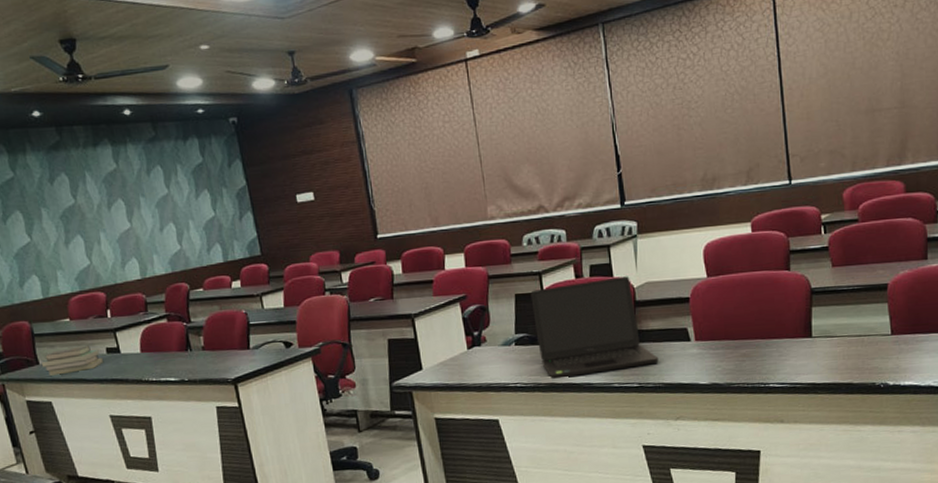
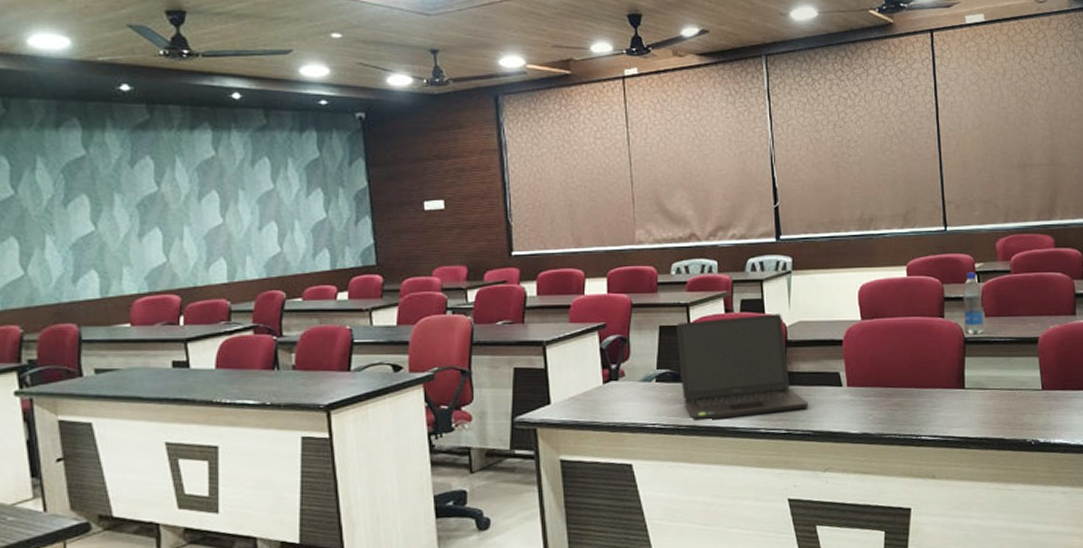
books: present [41,345,104,376] -> none [85,357,167,391]
bottle: none [809,223,831,285] -> present [963,272,983,334]

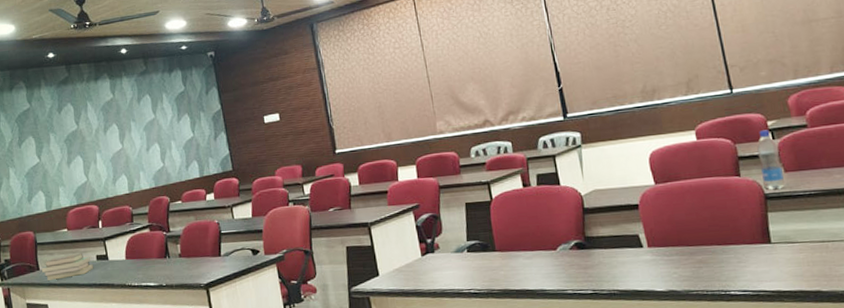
books: none [85,357,167,391] -> present [41,253,94,281]
laptop: present [676,314,809,421] -> none [480,184,612,285]

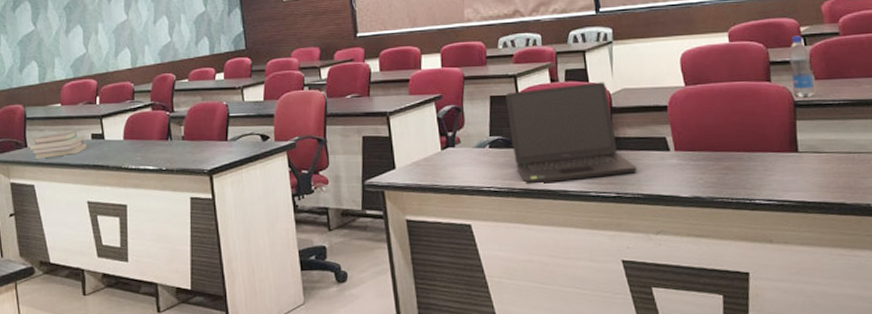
laptop: none [480,184,612,285] -> present [505,82,637,184]

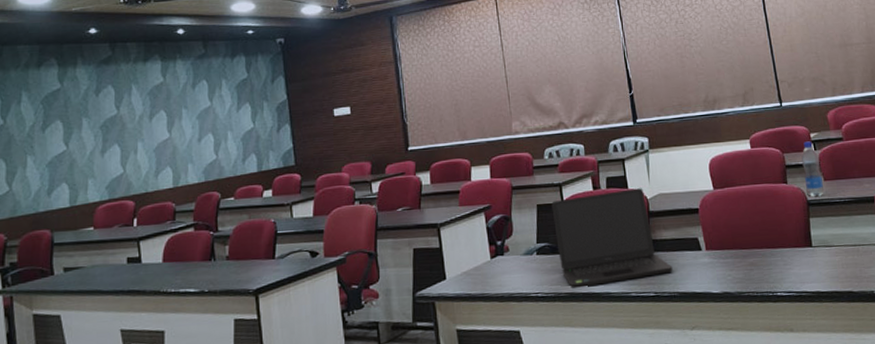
books: present [29,130,88,159] -> none [56,255,123,287]

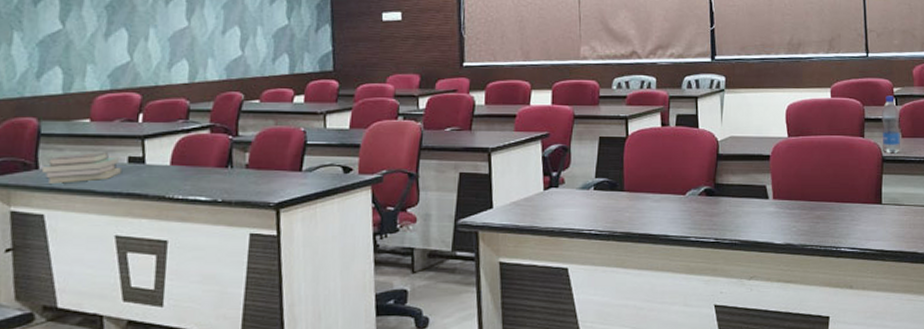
books: none [56,255,123,287] -> present [41,152,123,184]
laptop: present [551,188,673,288] -> none [615,129,737,228]

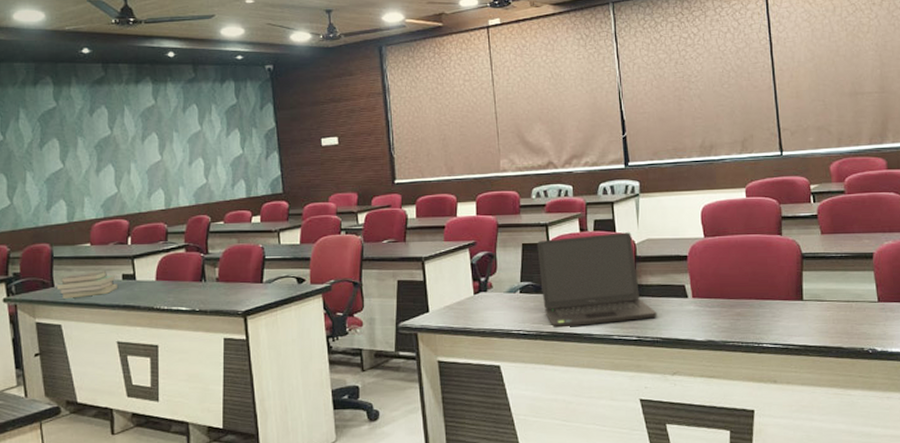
laptop: none [615,129,737,228] -> present [537,232,657,328]
bottle: present [882,95,900,154] -> none [799,193,820,250]

